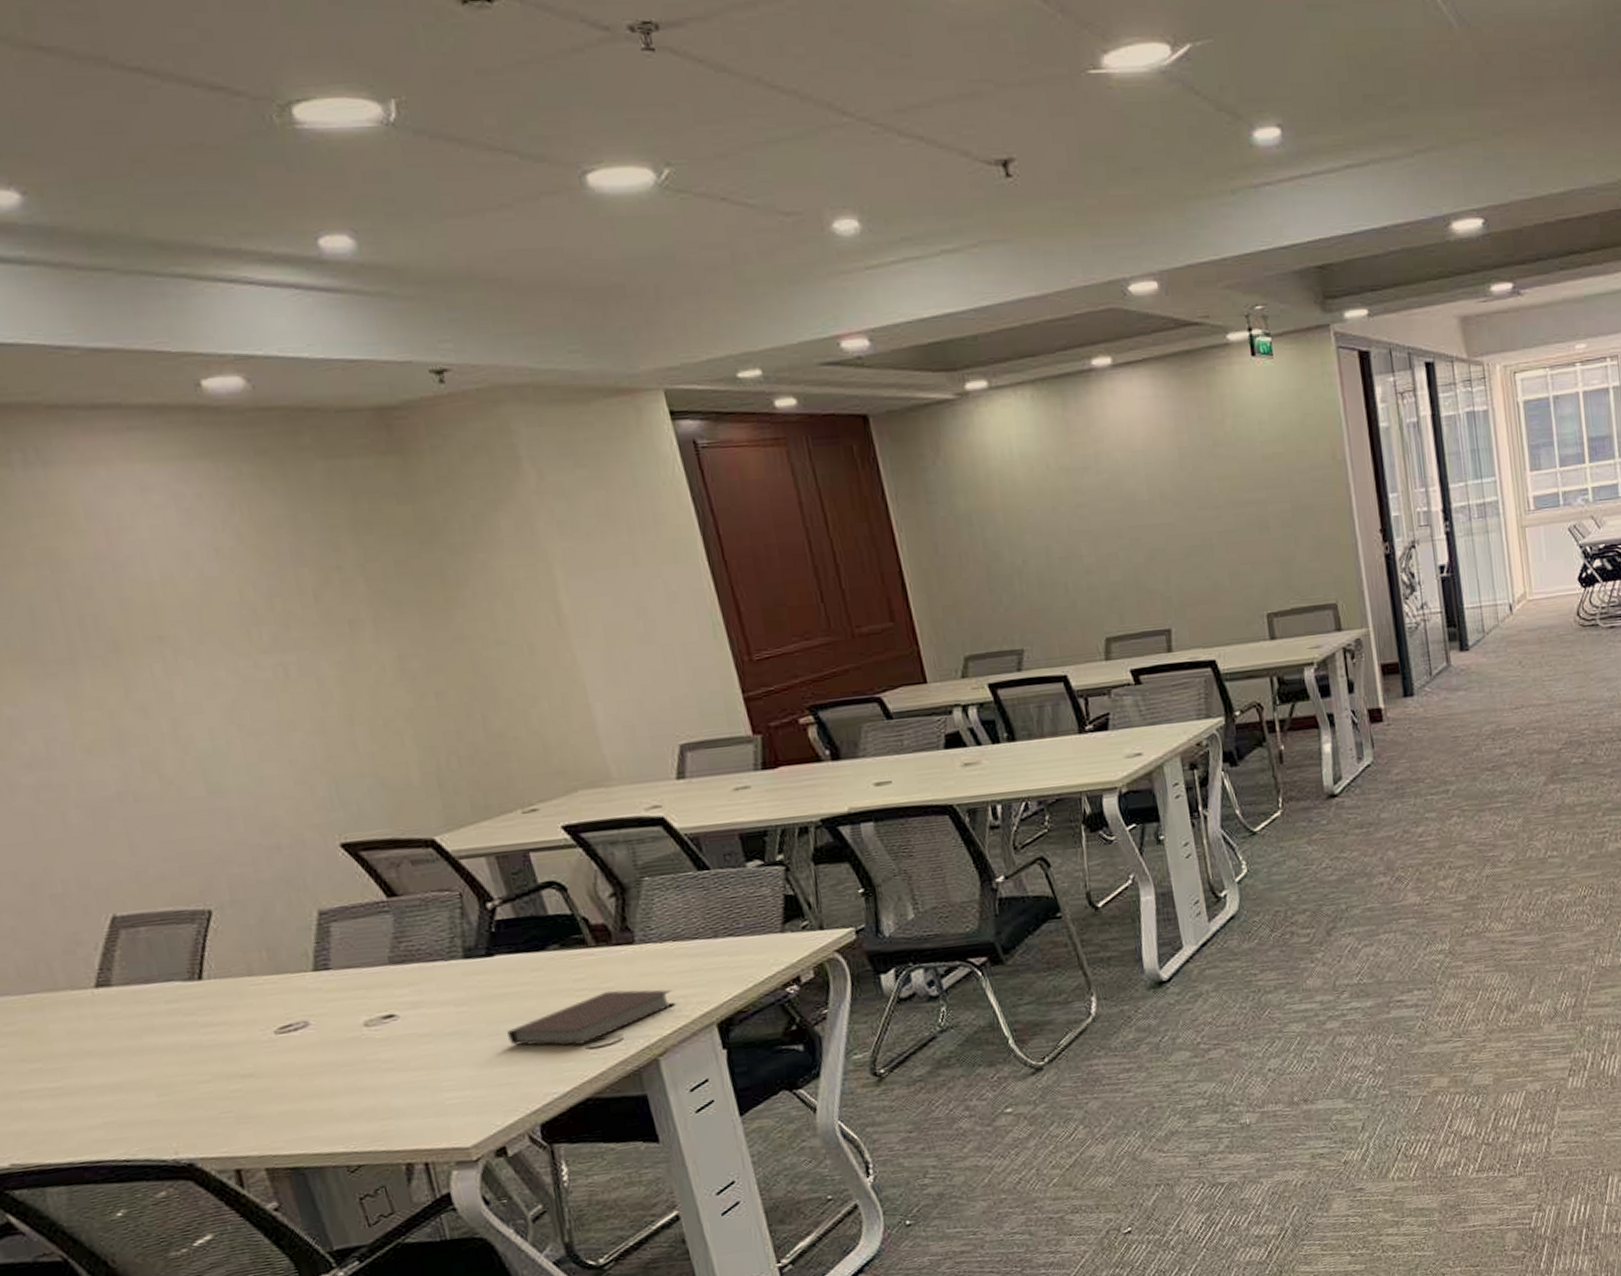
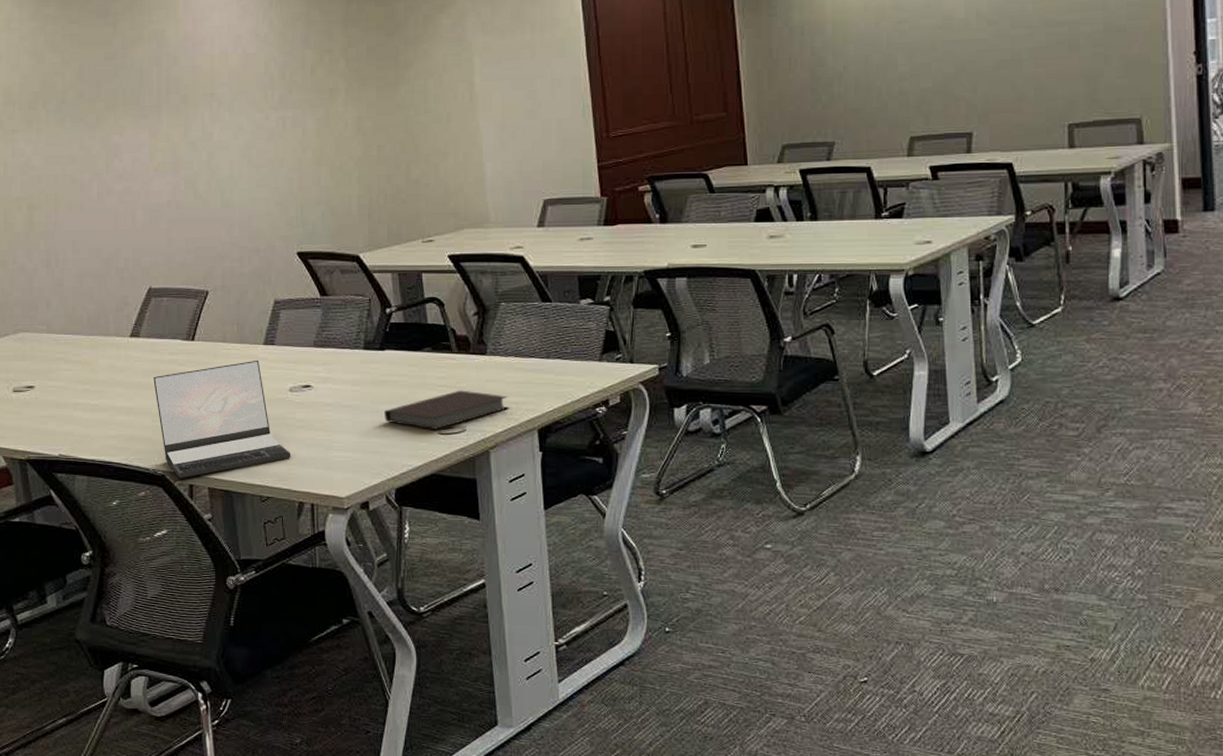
laptop: none [146,992,384,1164] -> present [153,360,291,478]

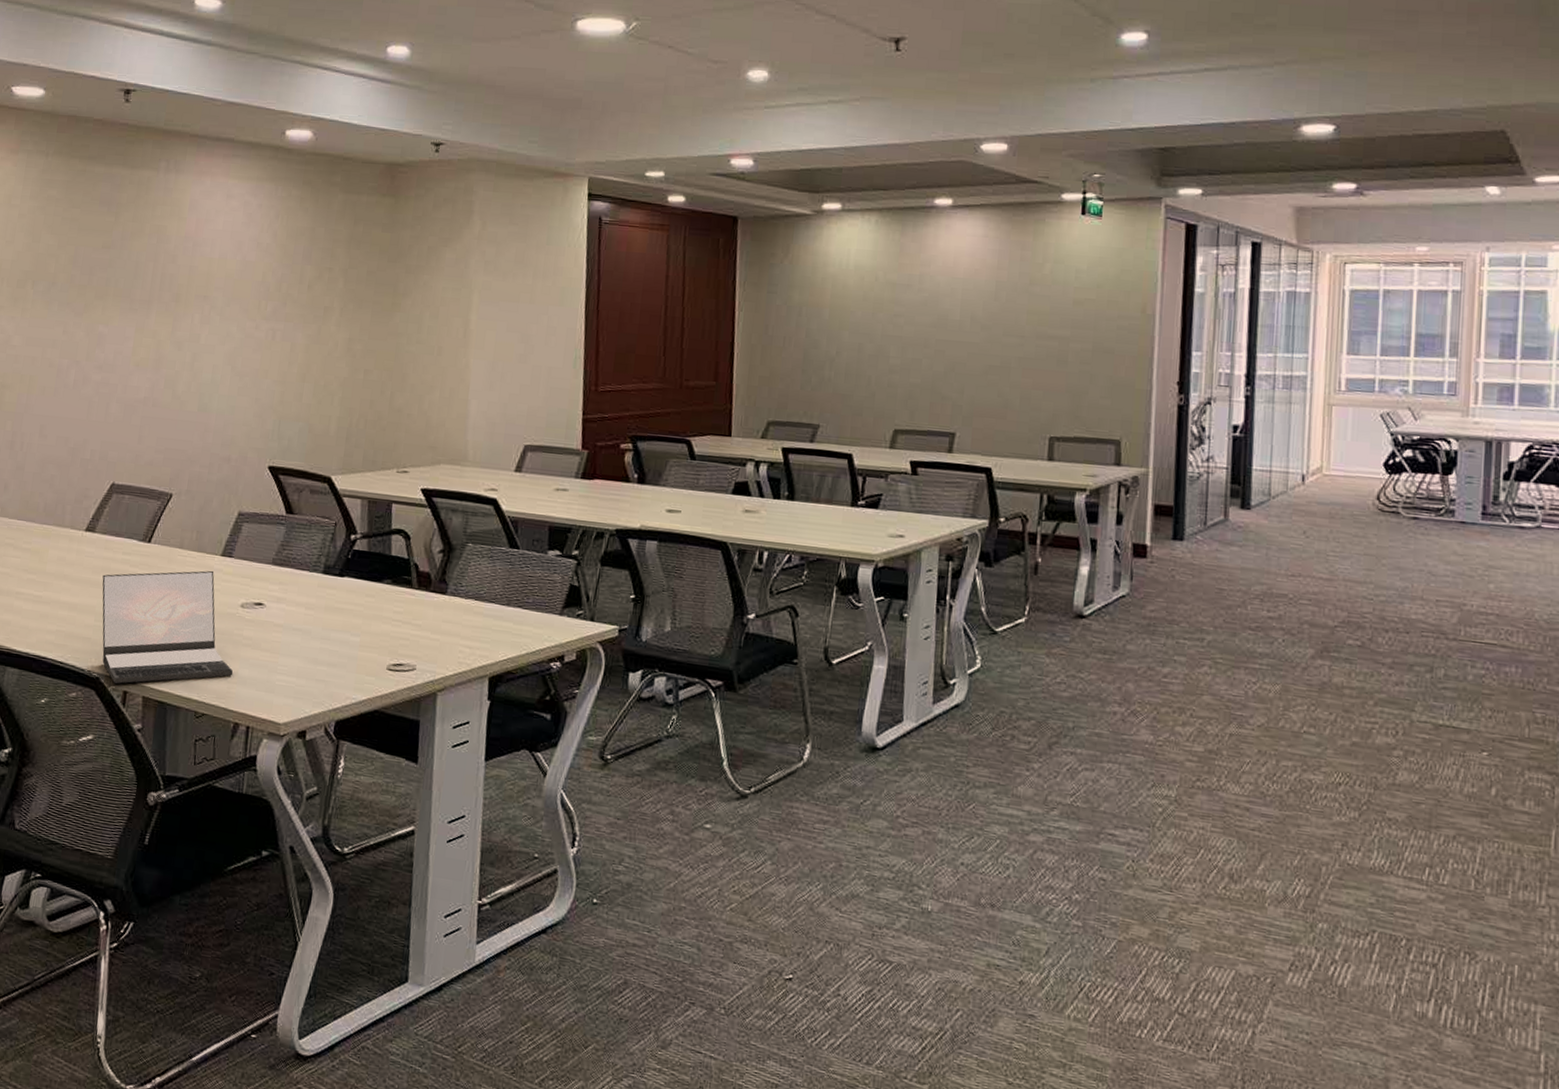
notebook: present [384,390,509,430] -> none [334,627,464,665]

